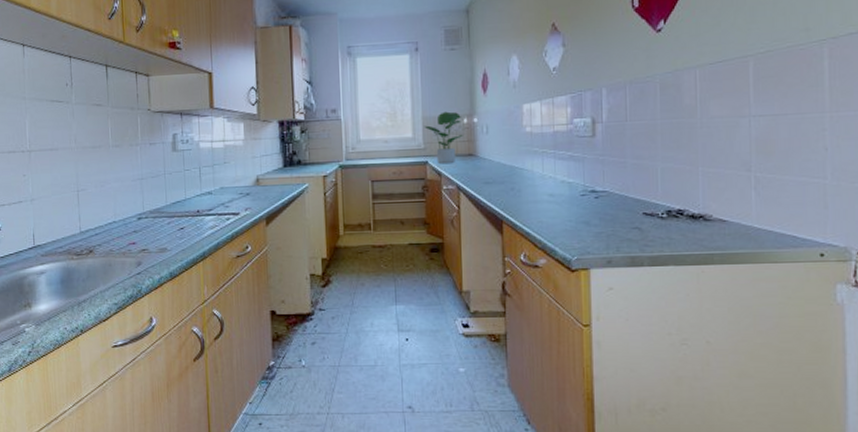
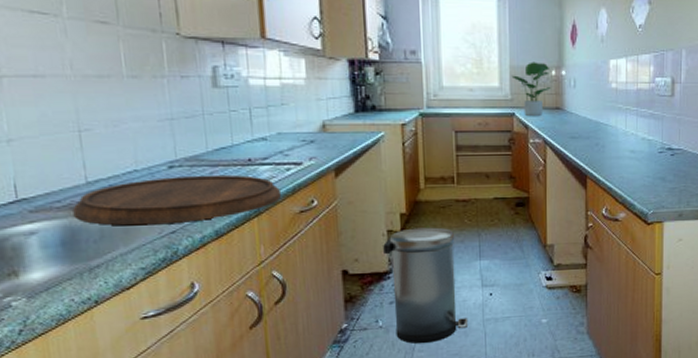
cutting board: none [70,224,223,268] -> present [72,174,282,226]
pedal bin: none [306,272,385,386] -> present [383,227,469,344]

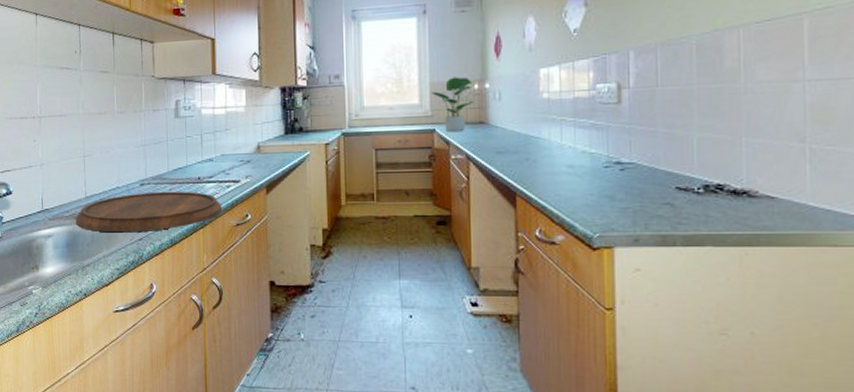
pedal bin: present [383,227,469,344] -> none [306,243,388,362]

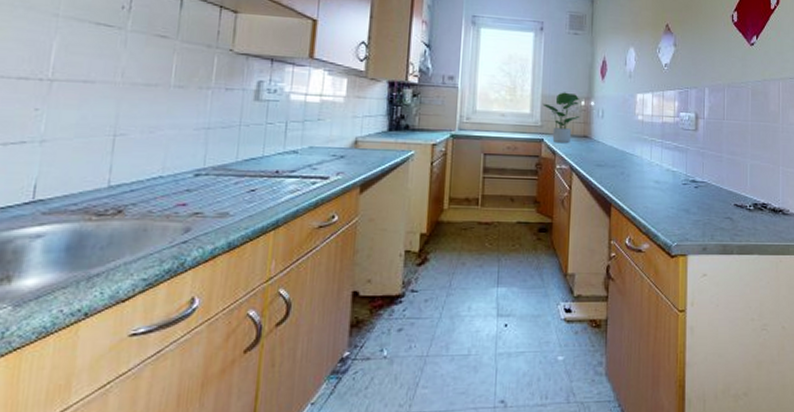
cutting board: present [75,191,223,233] -> none [86,184,304,234]

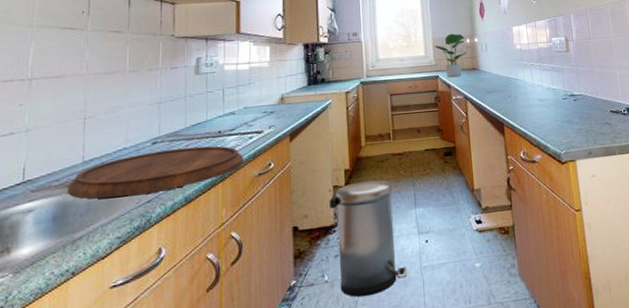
cutting board: none [86,184,304,234] -> present [67,145,244,199]
pedal bin: none [398,249,480,379] -> present [329,180,407,297]

